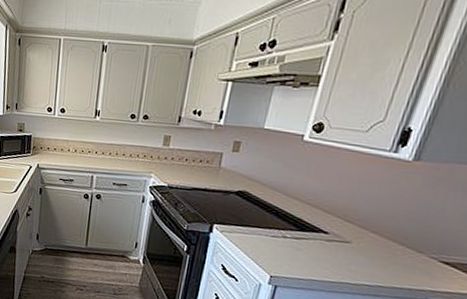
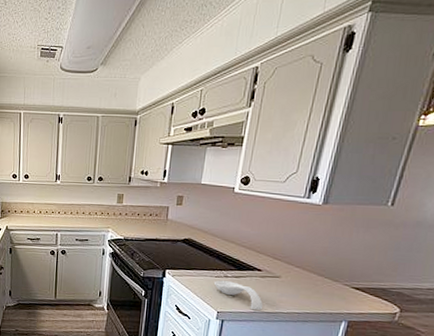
spoon rest: none [268,240,327,279] -> present [213,280,263,311]

